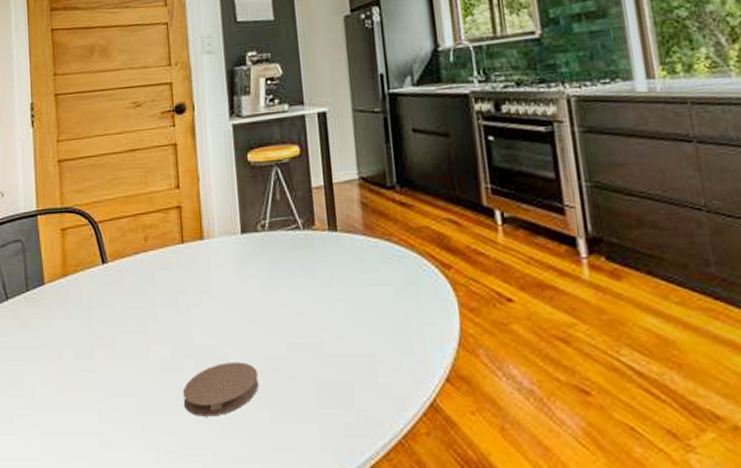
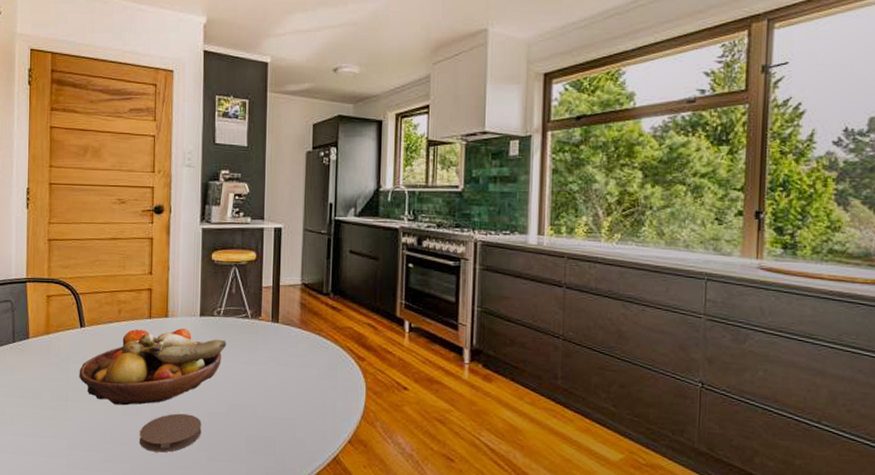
fruit bowl: none [105,251,277,359] -> present [79,328,227,406]

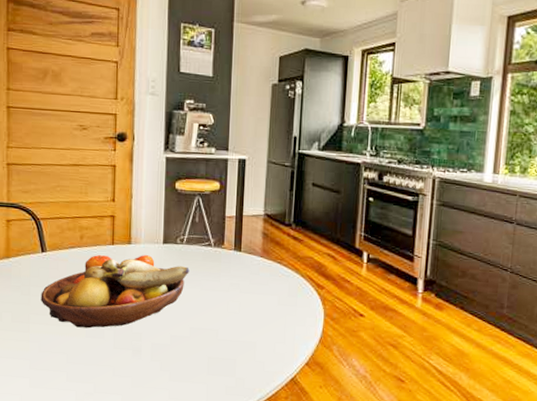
coaster: present [140,413,202,453] -> none [102,336,164,373]

